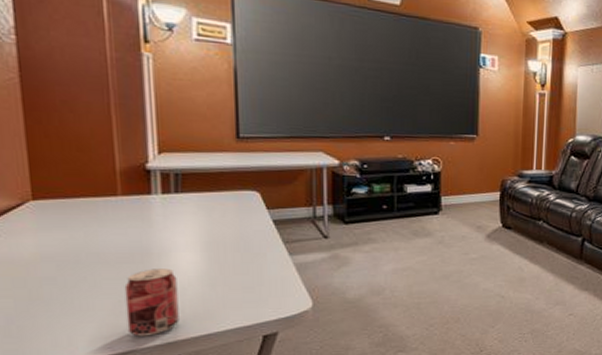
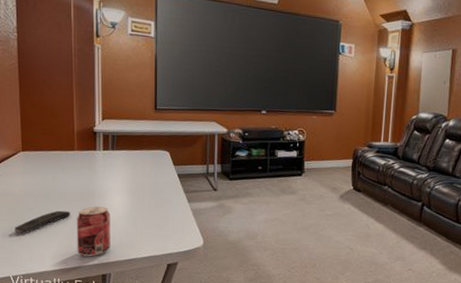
remote control: none [25,278,115,314] -> present [15,210,70,234]

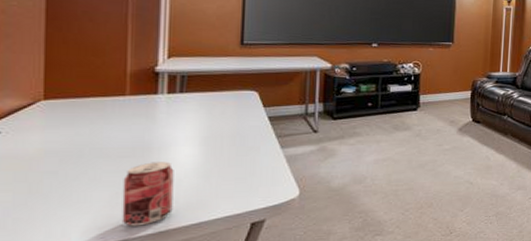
remote control: present [15,210,70,234] -> none [24,171,114,207]

